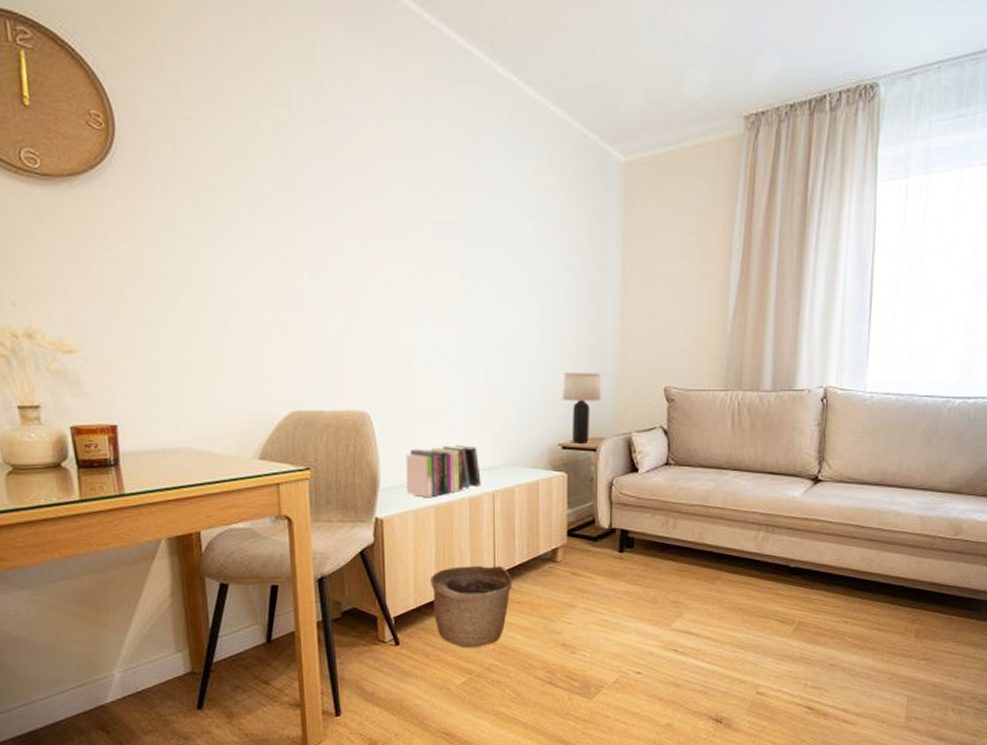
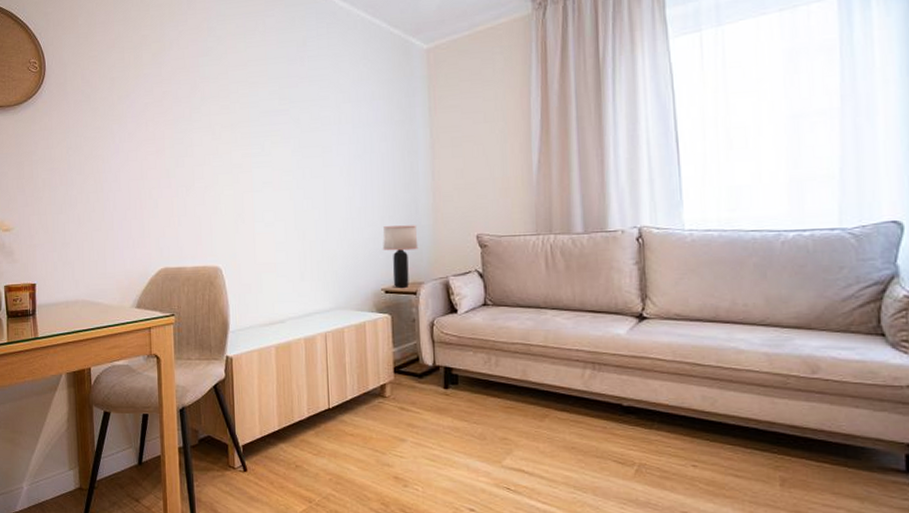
books: present [406,445,481,498] -> none [251,292,315,339]
basket: present [430,566,513,647] -> none [273,400,346,477]

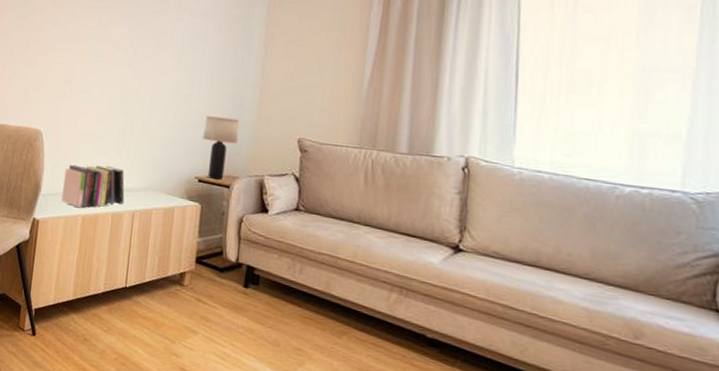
books: none [251,292,315,339] -> present [62,164,125,208]

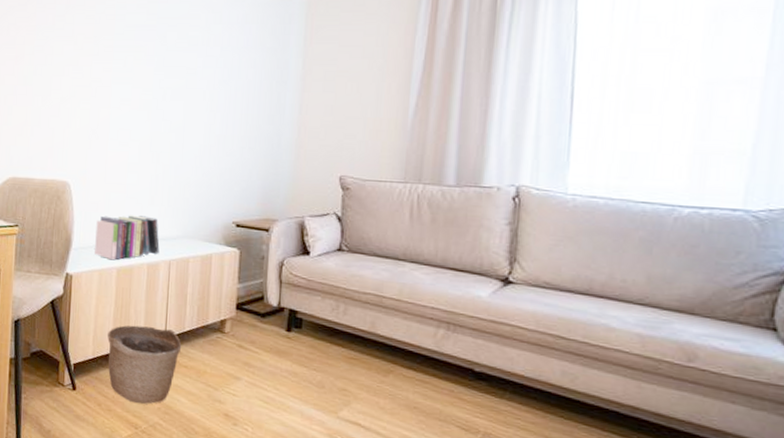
basket: none [68,273,142,354] -> present [107,325,182,404]
table lamp: present [203,116,239,180] -> none [239,157,277,224]

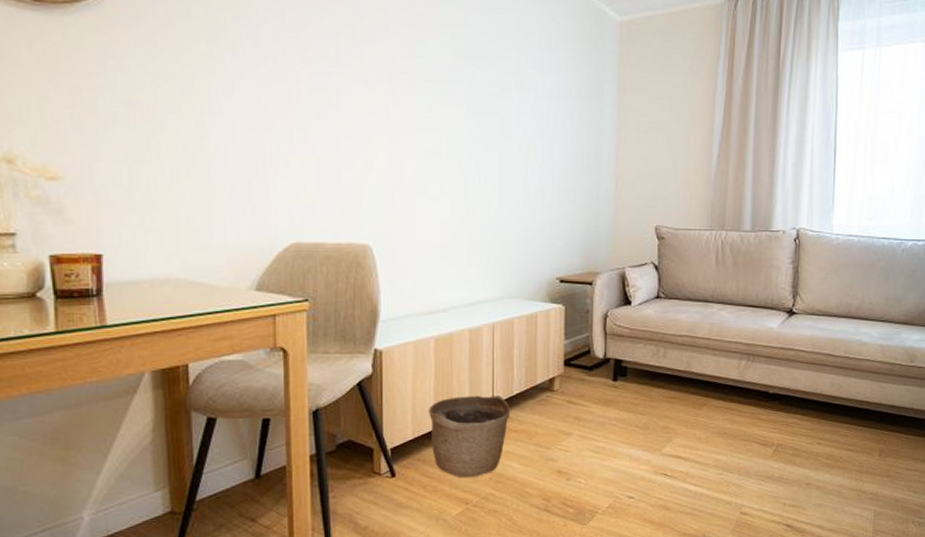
books: present [95,215,160,260] -> none [407,278,481,330]

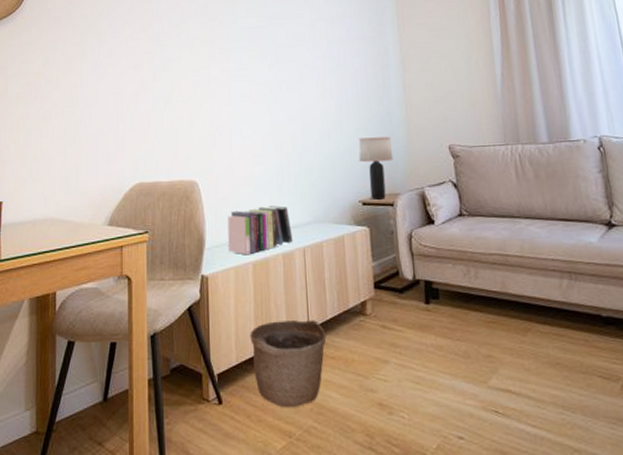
books: none [407,278,481,330] -> present [227,206,293,255]
table lamp: none [561,211,597,277] -> present [358,136,394,200]

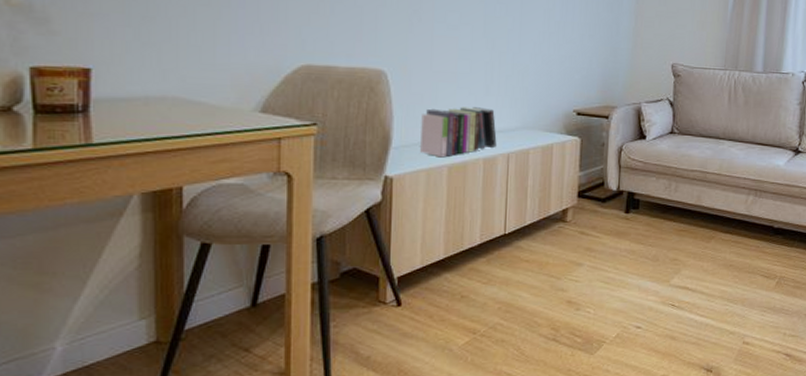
basket: present [250,320,327,407] -> none [439,225,523,307]
table lamp: present [358,136,394,200] -> none [579,45,616,111]

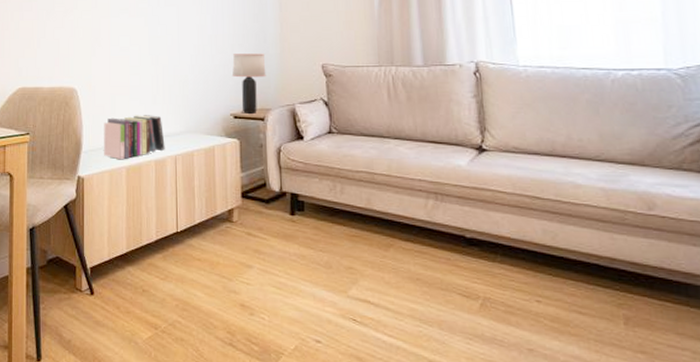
table lamp: none [579,45,616,111] -> present [232,53,266,114]

